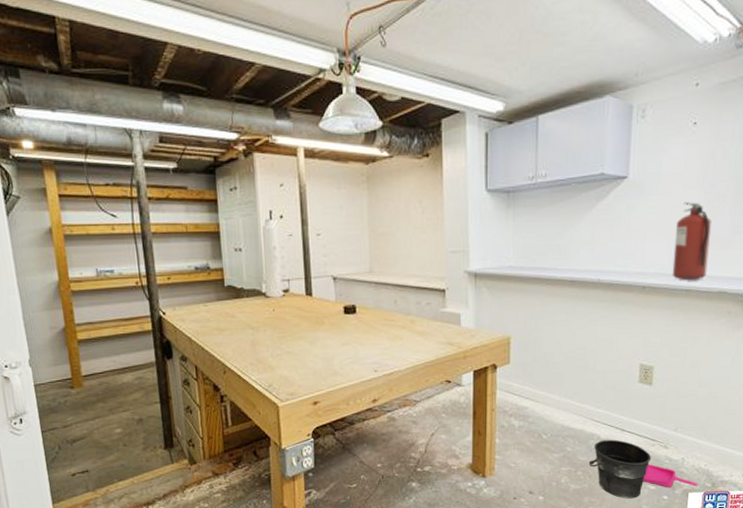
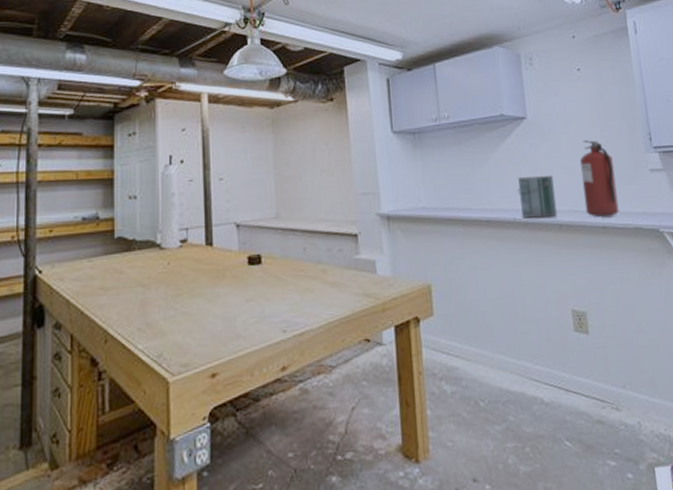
bucket: present [588,439,652,499] -> none [536,402,605,481]
paint can: none [606,237,645,280] -> present [517,175,557,219]
dustpan: present [642,464,698,488] -> none [600,432,663,463]

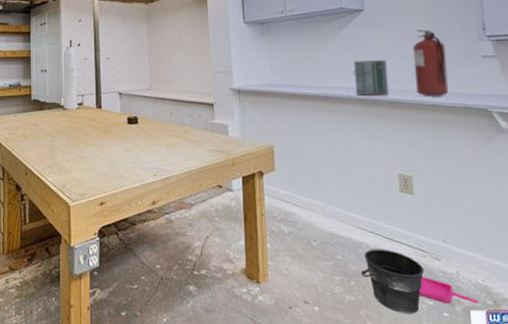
bucket: none [536,402,605,481] -> present [360,249,425,314]
dustpan: none [600,432,663,463] -> present [419,277,479,305]

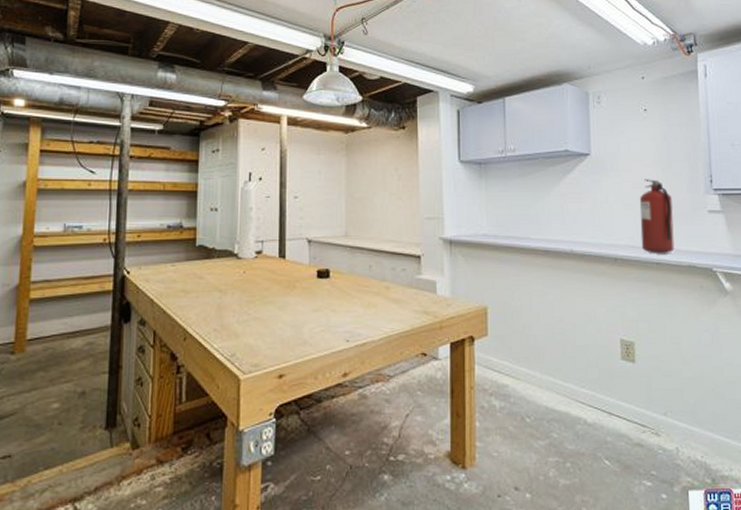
paint can: present [352,59,389,96] -> none [576,210,613,252]
bucket: present [360,249,425,314] -> none [577,424,644,498]
dustpan: present [419,277,479,305] -> none [637,455,697,485]

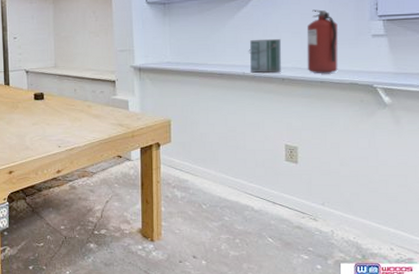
paint can: none [576,210,613,252] -> present [248,38,281,73]

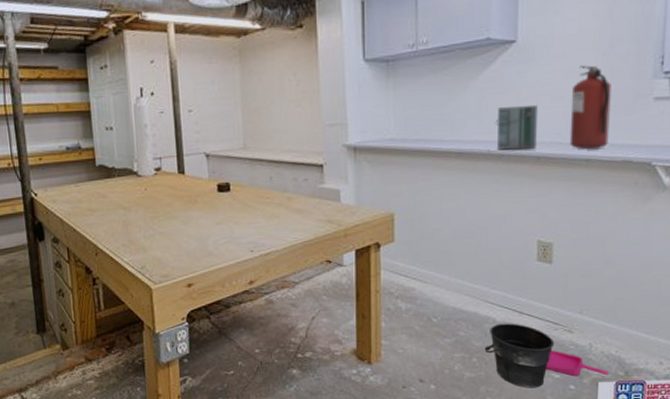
bucket: none [245,211,303,267] -> present [484,323,555,388]
dustpan: none [296,235,349,258] -> present [545,350,609,377]

